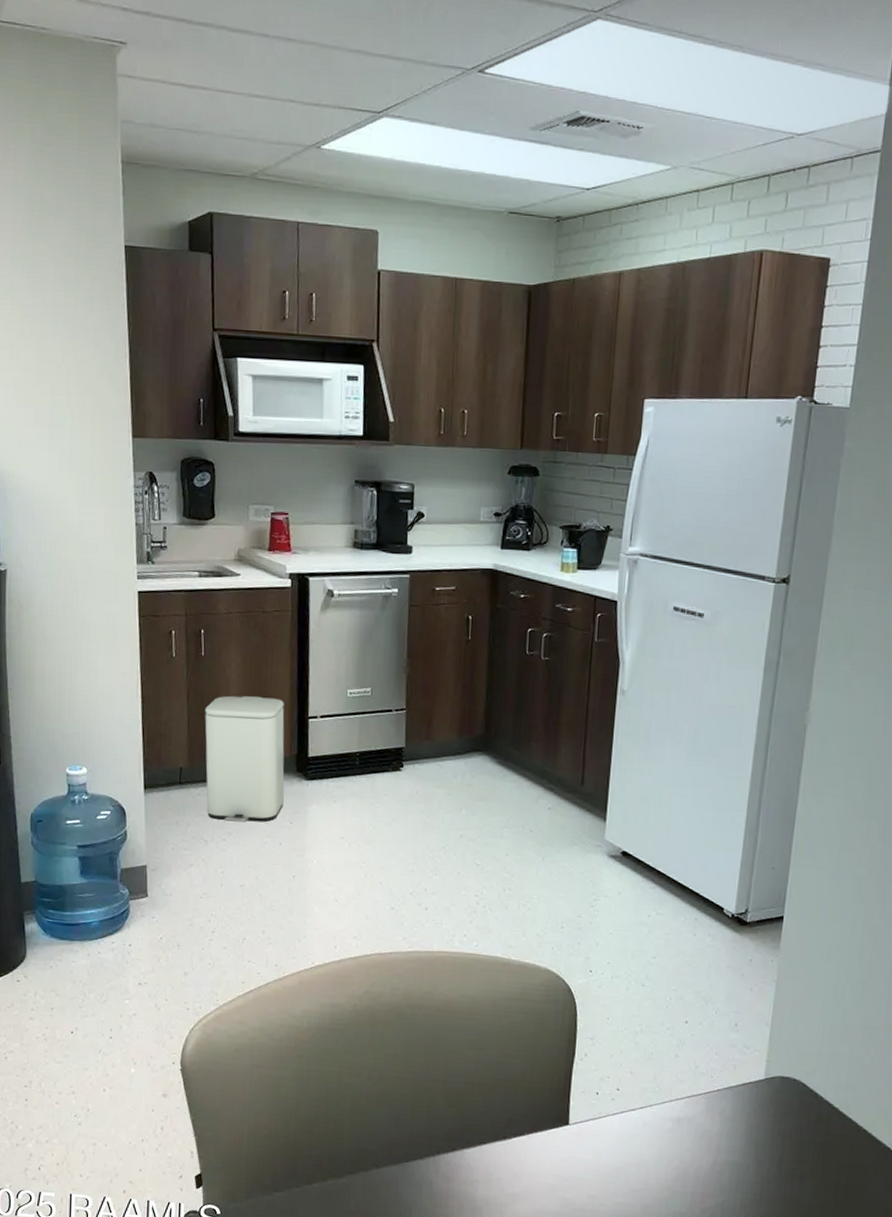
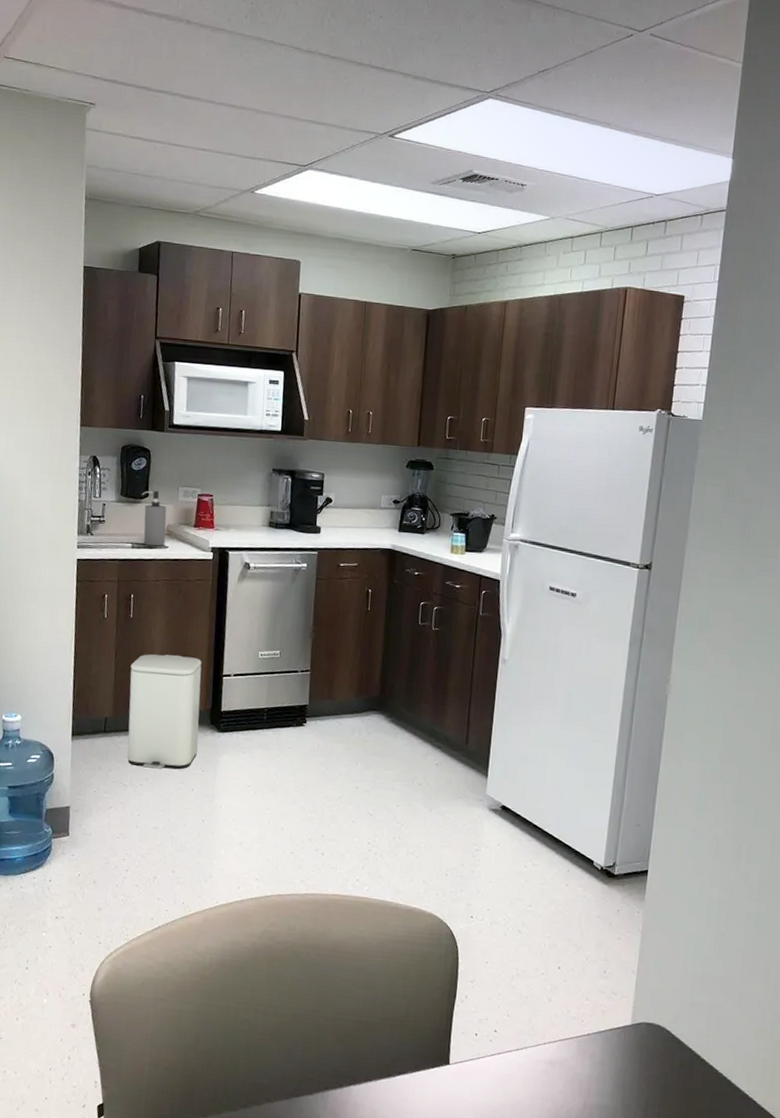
soap dispenser: none [208,509,237,574] -> present [142,490,167,547]

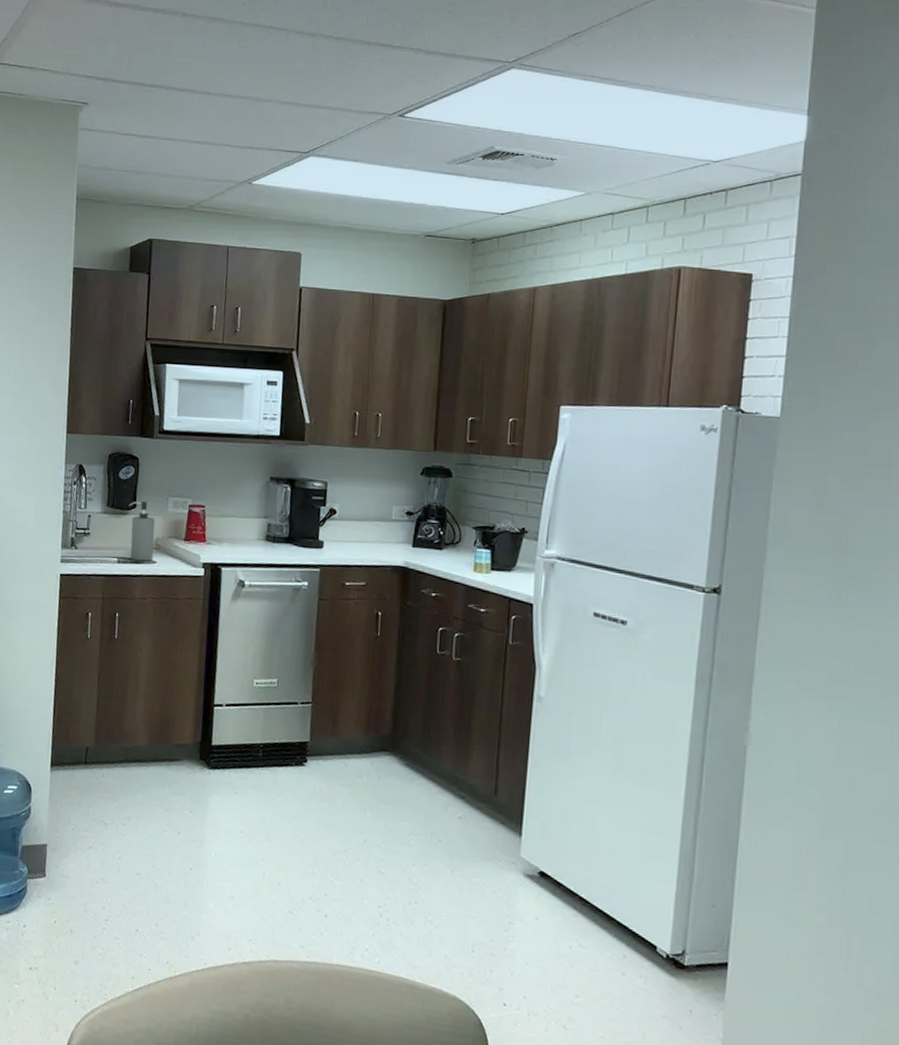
pedal bin: present [127,654,202,769] -> none [109,679,191,809]

